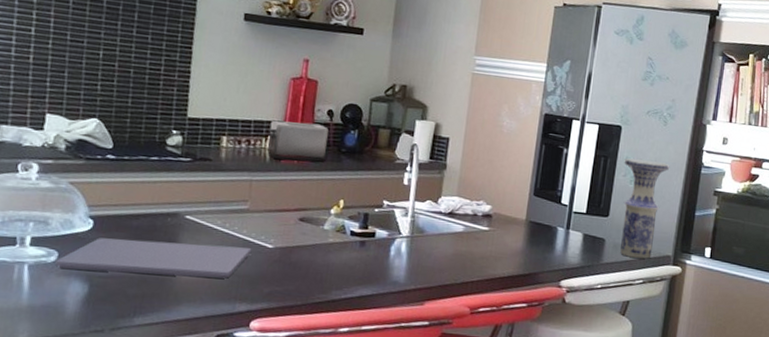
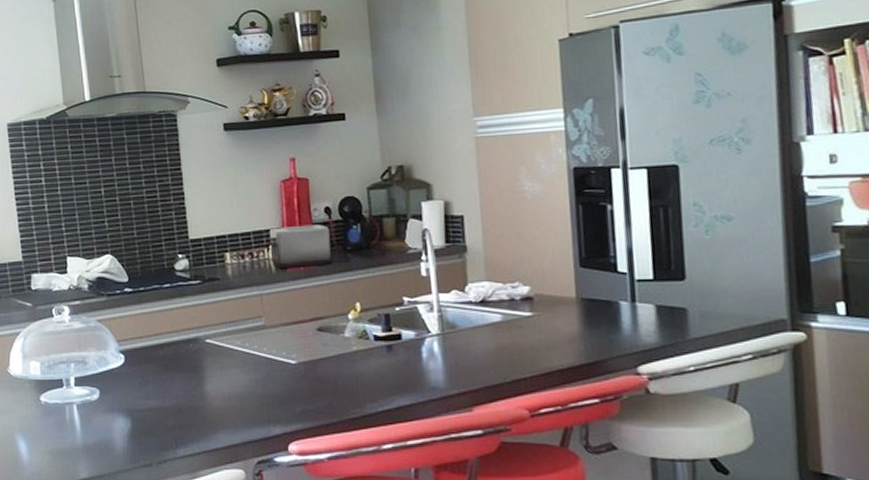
cutting board: present [55,238,252,279] -> none [98,366,276,406]
vase: present [620,158,670,259] -> none [691,200,759,327]

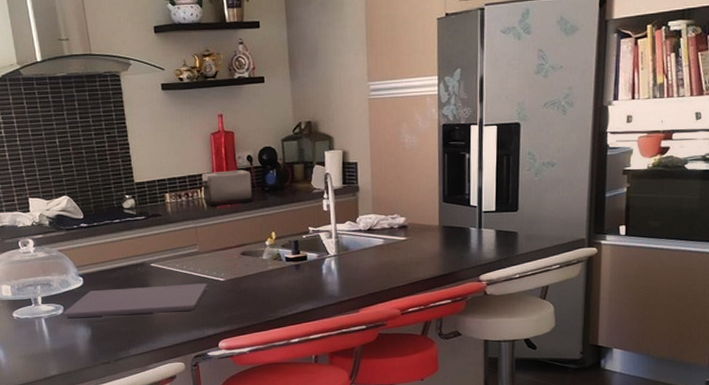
cutting board: none [98,366,276,406] -> present [63,283,208,319]

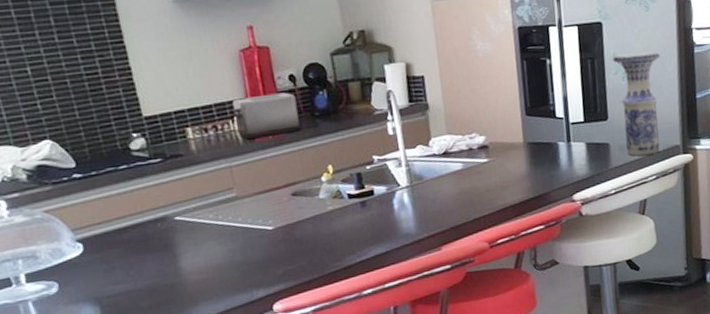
cutting board: present [63,283,208,319] -> none [58,234,253,298]
vase: none [527,150,574,246] -> present [612,50,661,156]

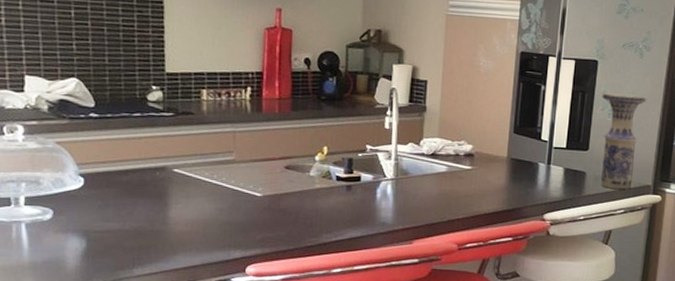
toaster: present [232,92,301,140] -> none [248,71,307,112]

